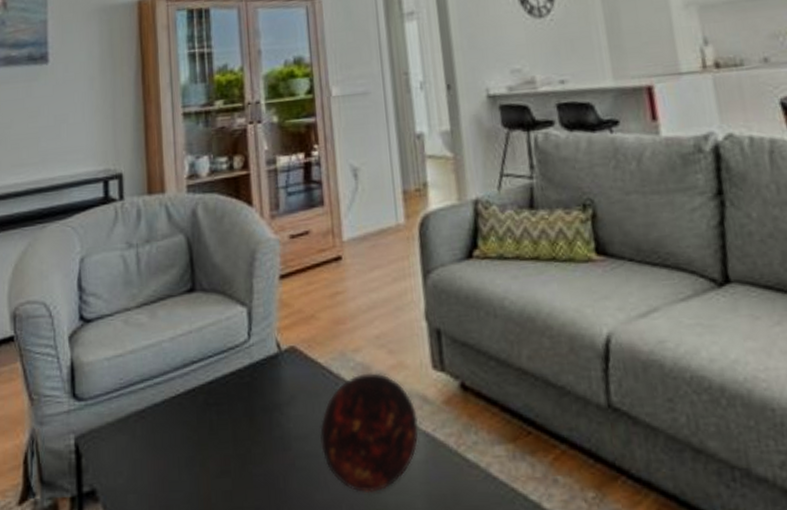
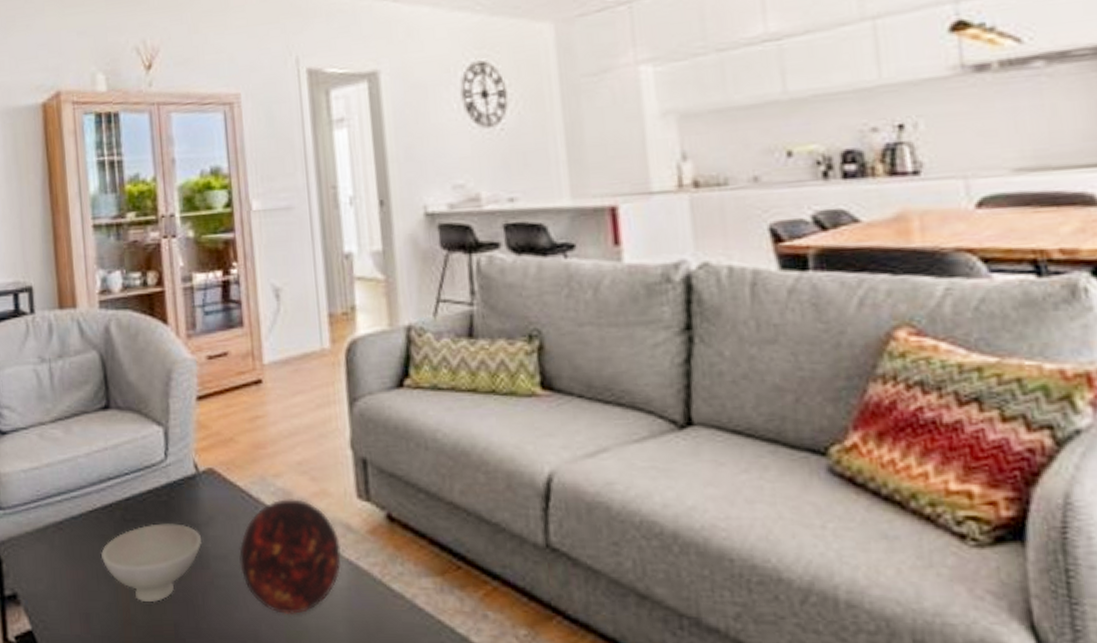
bowl: none [182,405,283,489] -> present [100,523,201,602]

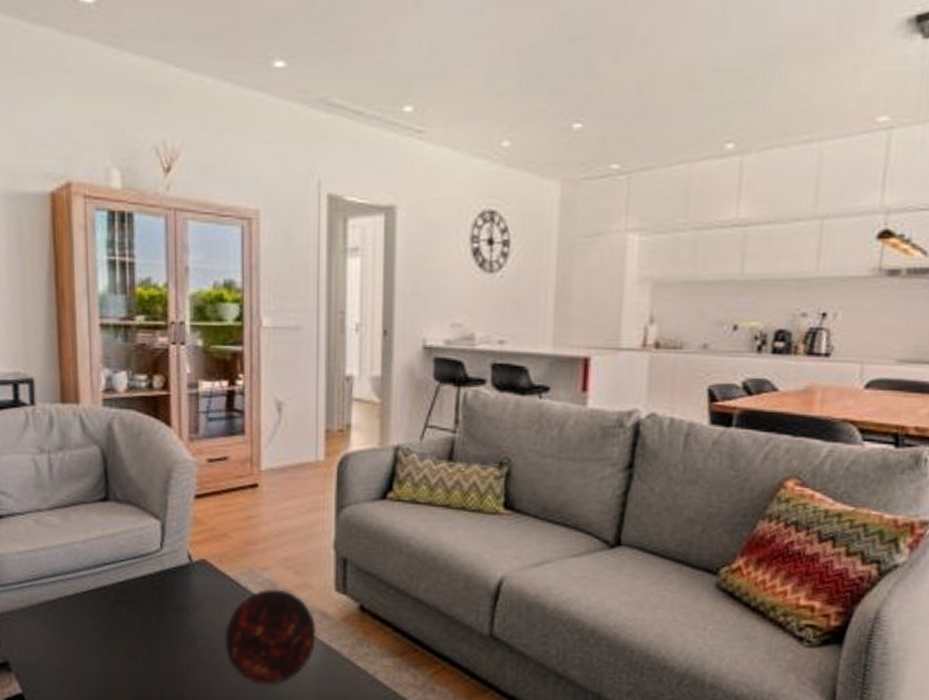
bowl: present [100,523,201,602] -> none [93,605,190,672]

